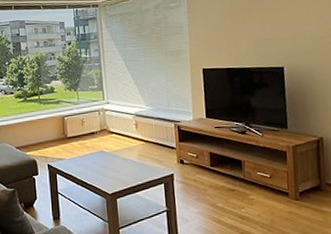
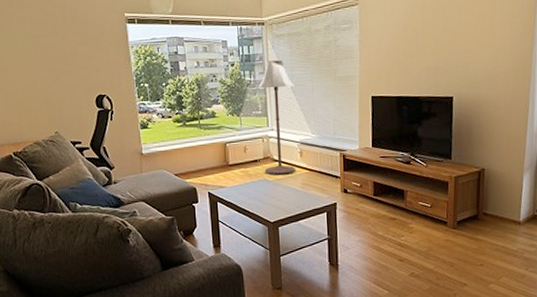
floor lamp: none [93,38,132,147] -> present [258,60,295,176]

